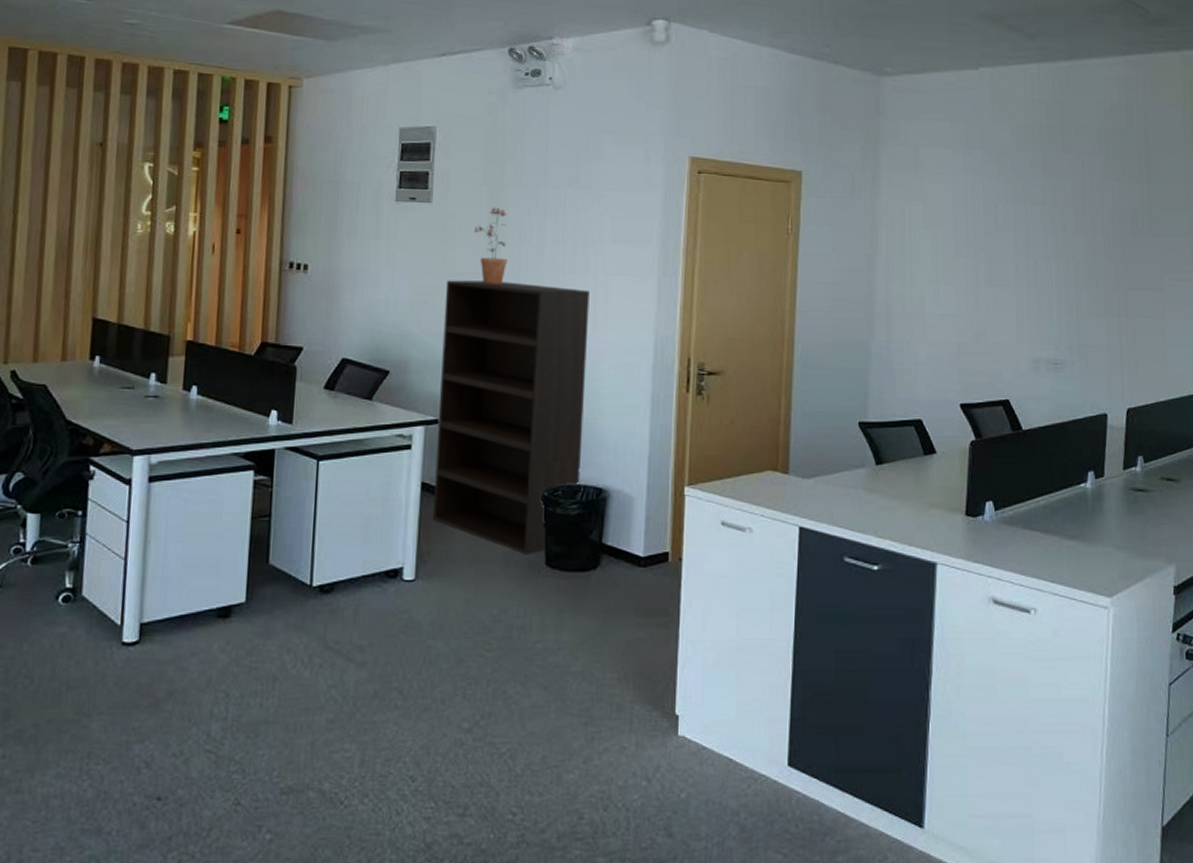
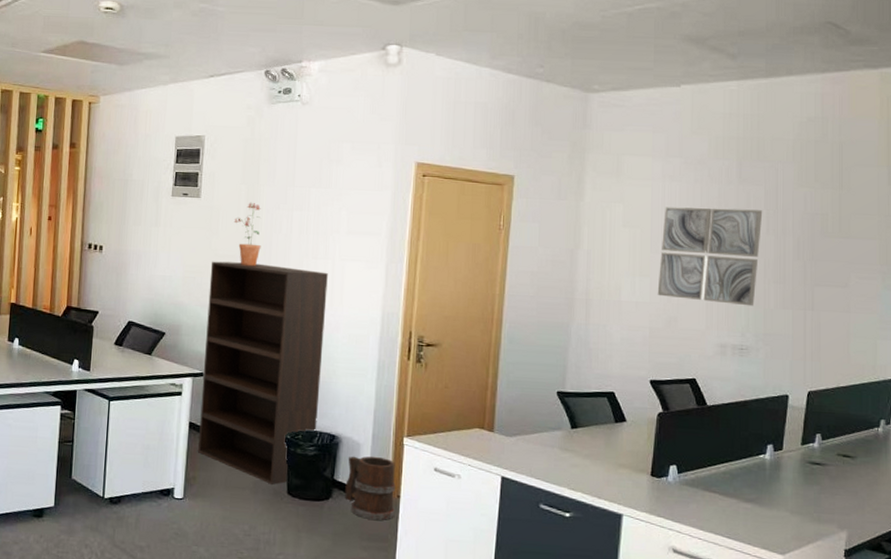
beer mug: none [616,511,676,590] -> present [345,456,396,520]
wall art: none [963,204,1071,315] -> present [657,207,763,306]

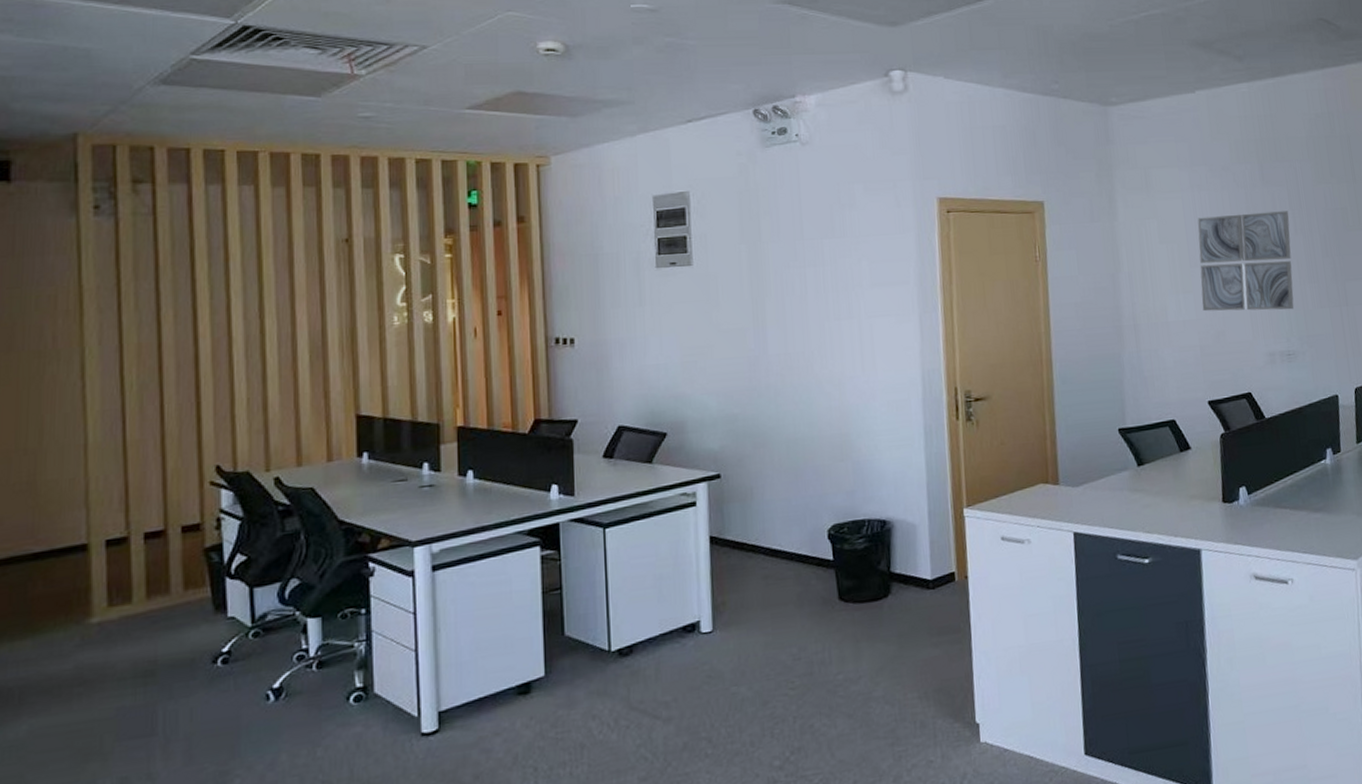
bookshelf: present [198,261,328,485] -> none [714,333,864,593]
potted plant: present [234,202,261,266] -> none [736,263,773,339]
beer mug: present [345,456,396,520] -> none [904,536,964,611]

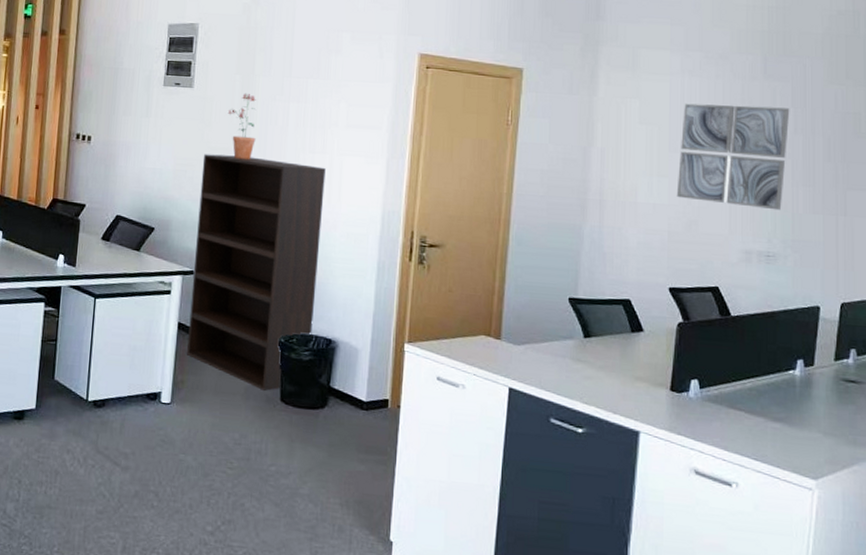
bookshelf: none [714,333,864,593] -> present [187,154,326,391]
potted plant: none [736,263,773,339] -> present [227,92,256,159]

